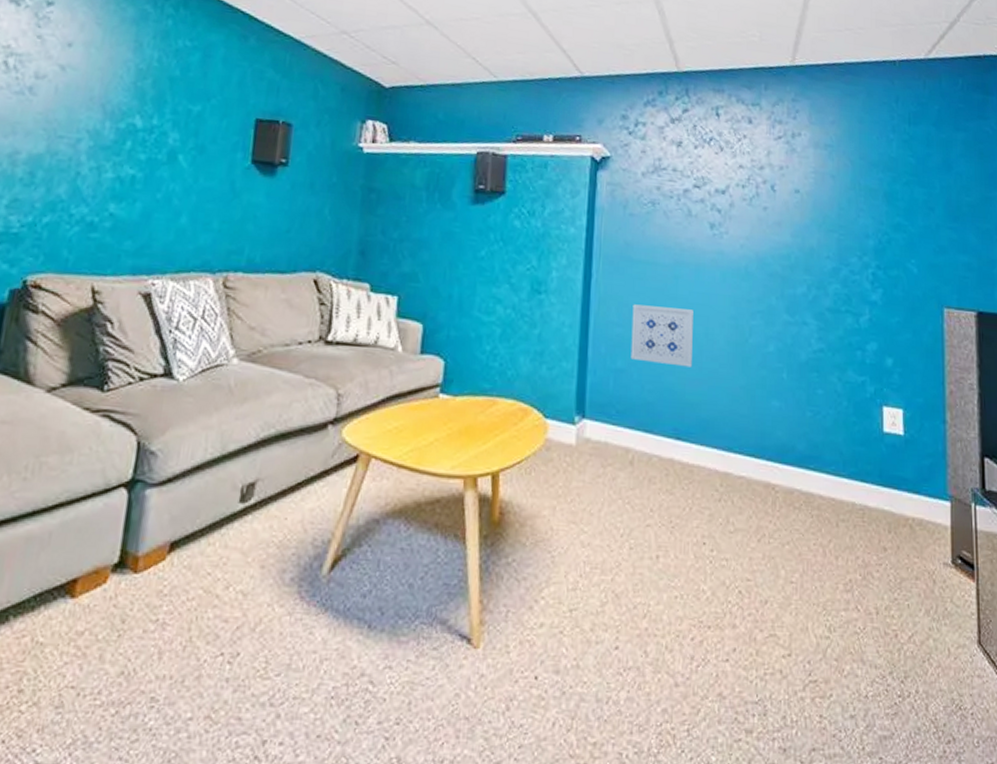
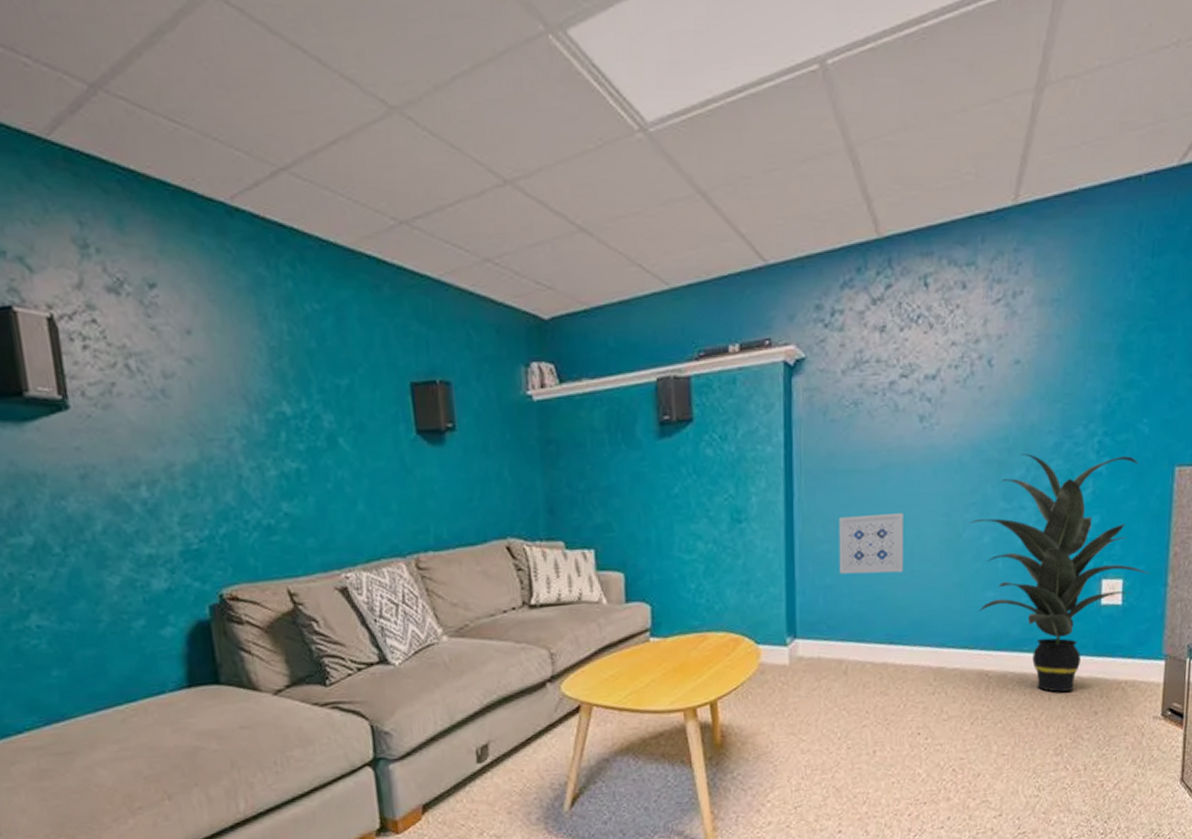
indoor plant: none [754,273,929,520] -> present [968,453,1151,692]

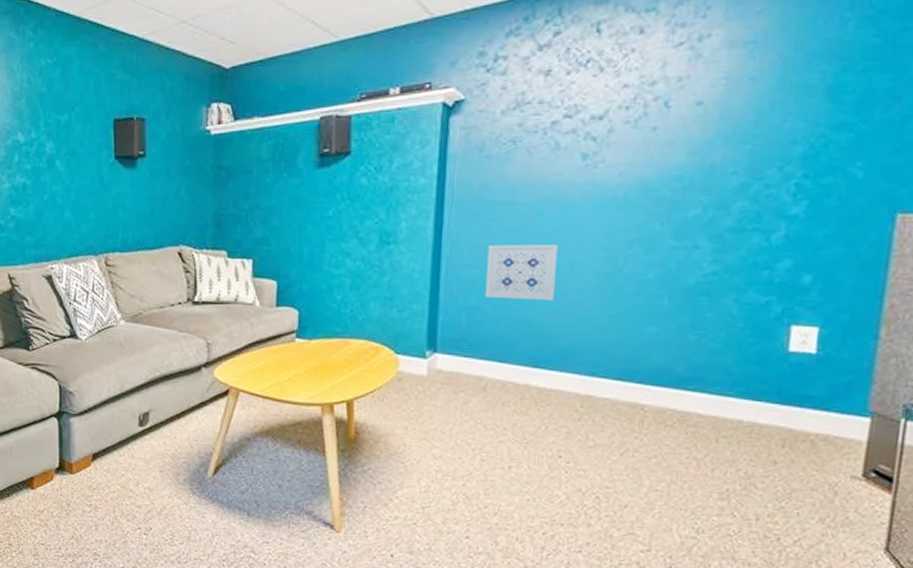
indoor plant: present [968,453,1151,692] -> none [630,193,857,436]

